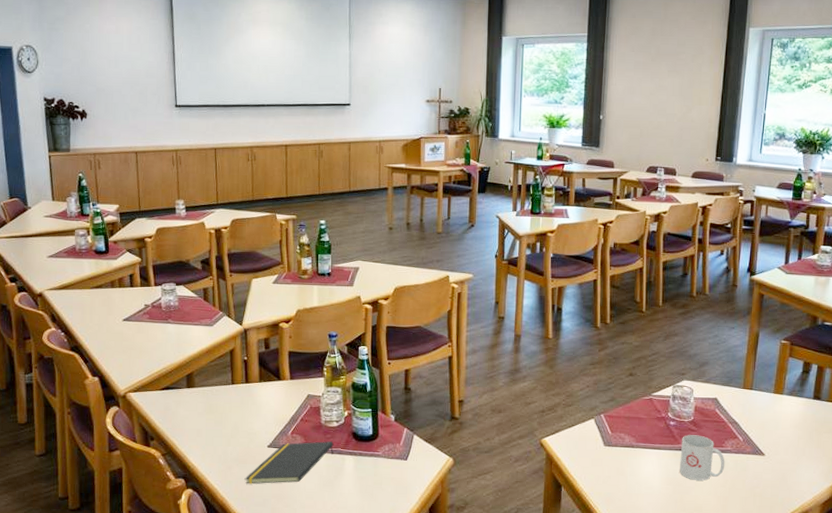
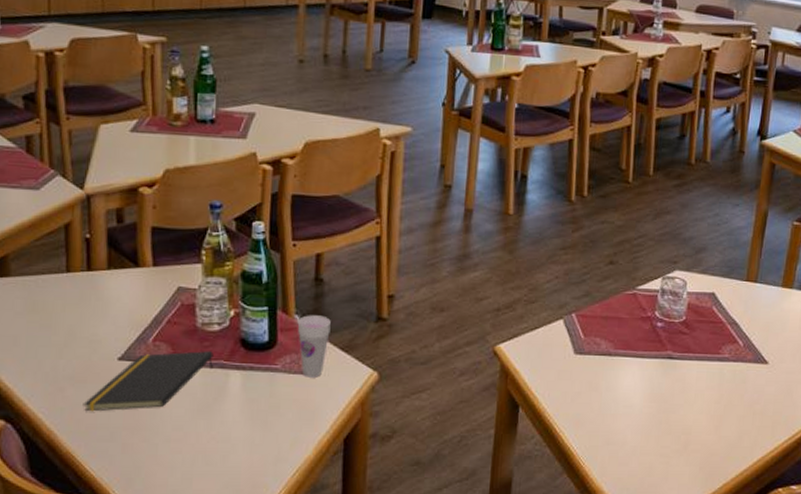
cup: none [393,415,417,462] -> present [297,315,331,378]
mug: present [680,435,725,481] -> none [666,339,722,396]

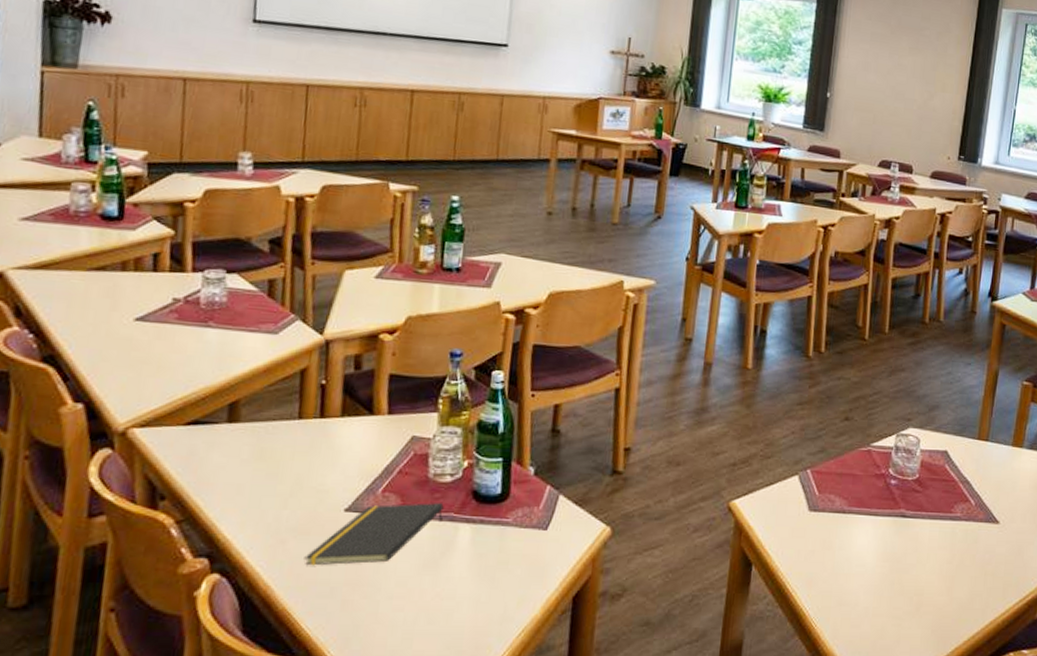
cup: present [297,315,331,378] -> none [531,467,566,532]

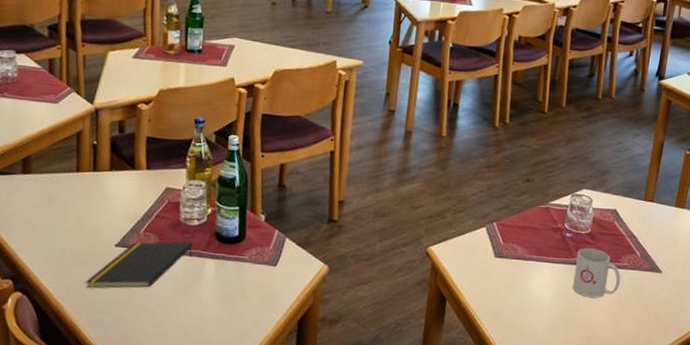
mug: none [899,497,954,556] -> present [573,248,621,298]

